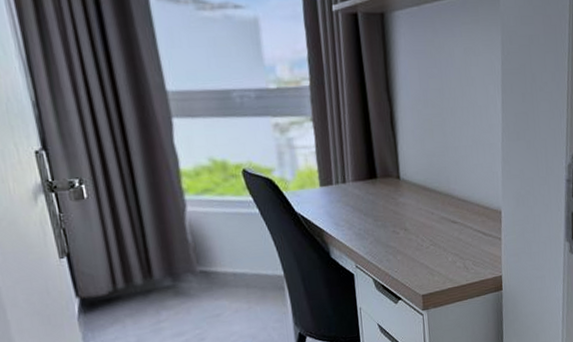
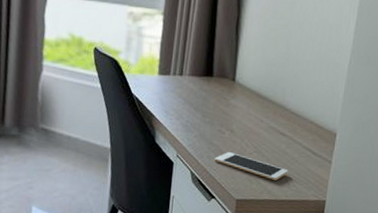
cell phone: none [394,250,465,268] -> present [214,152,288,180]

